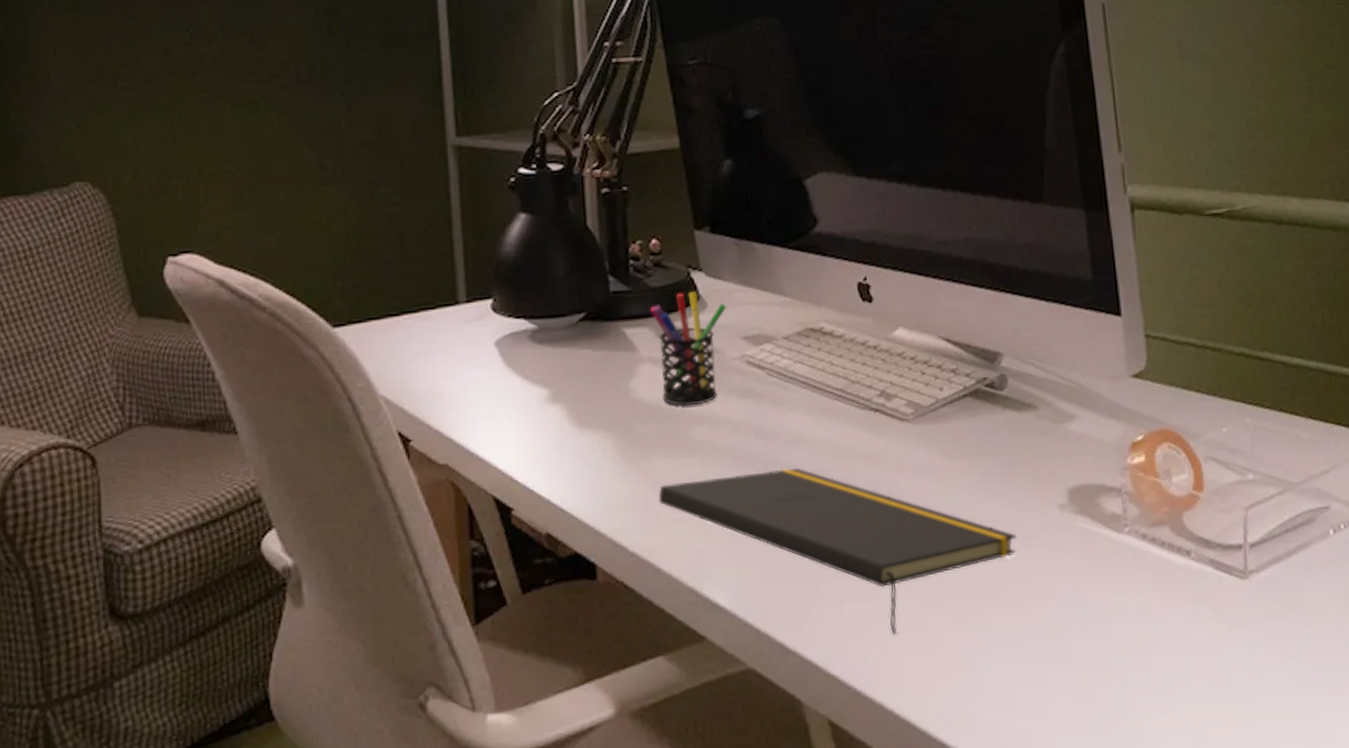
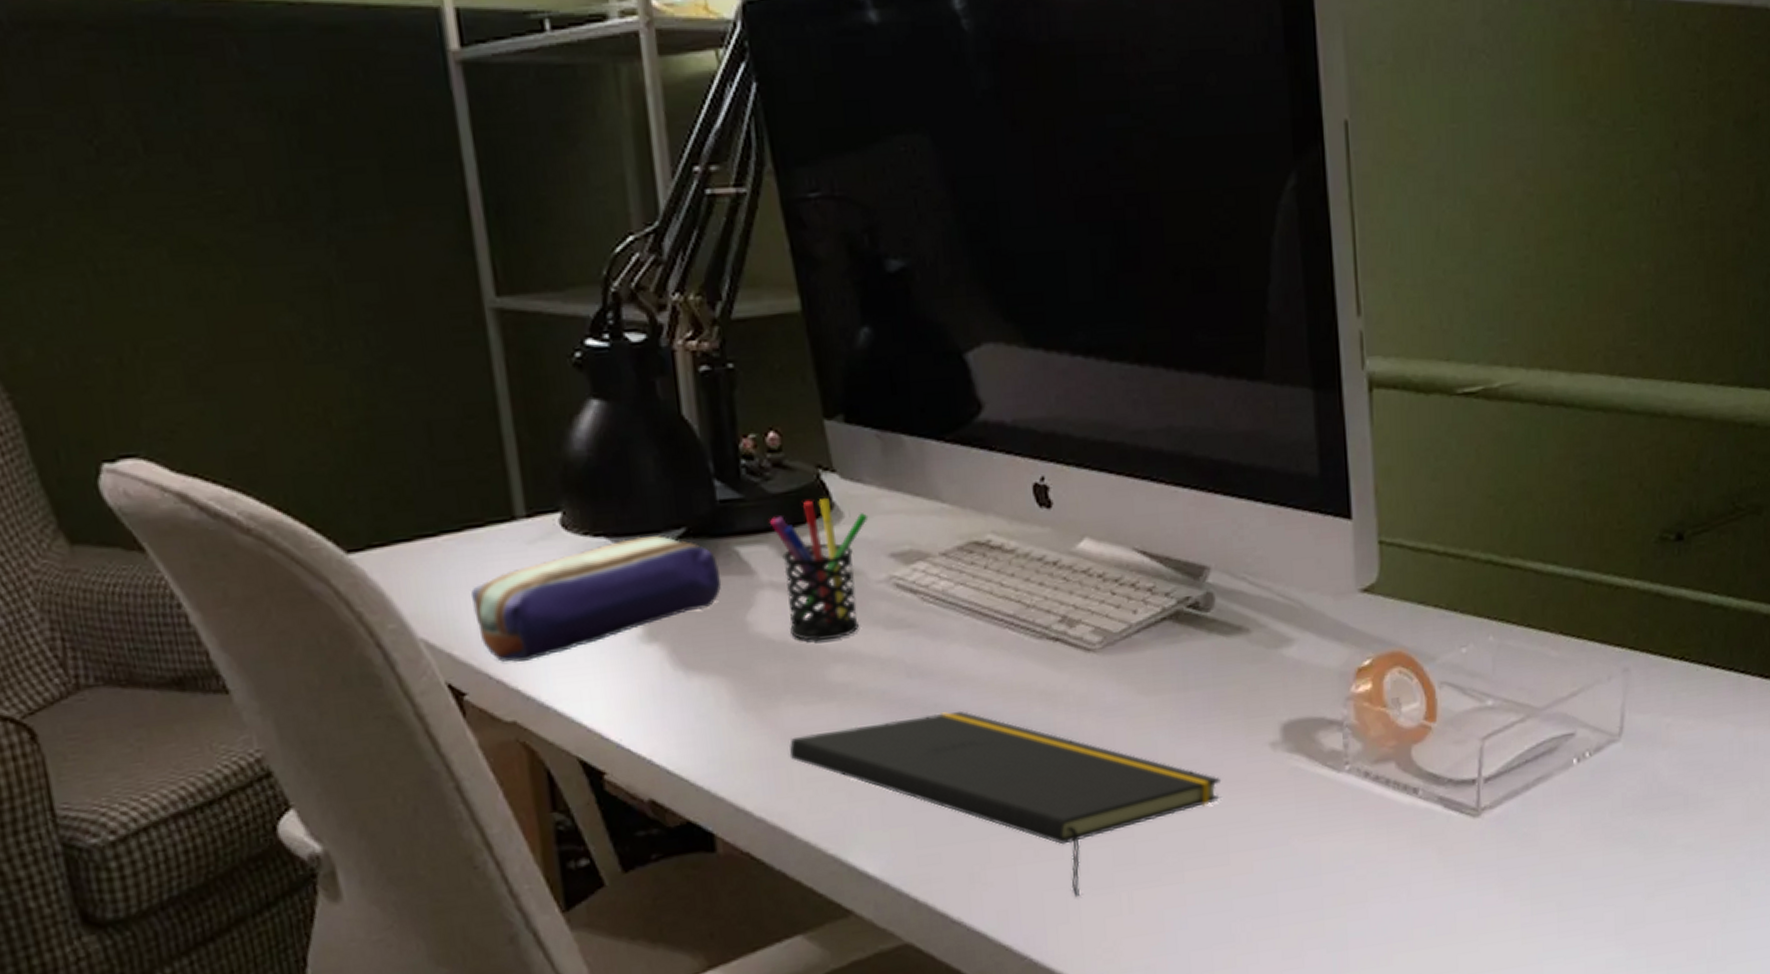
pencil case: none [421,318,611,416] -> present [471,535,722,662]

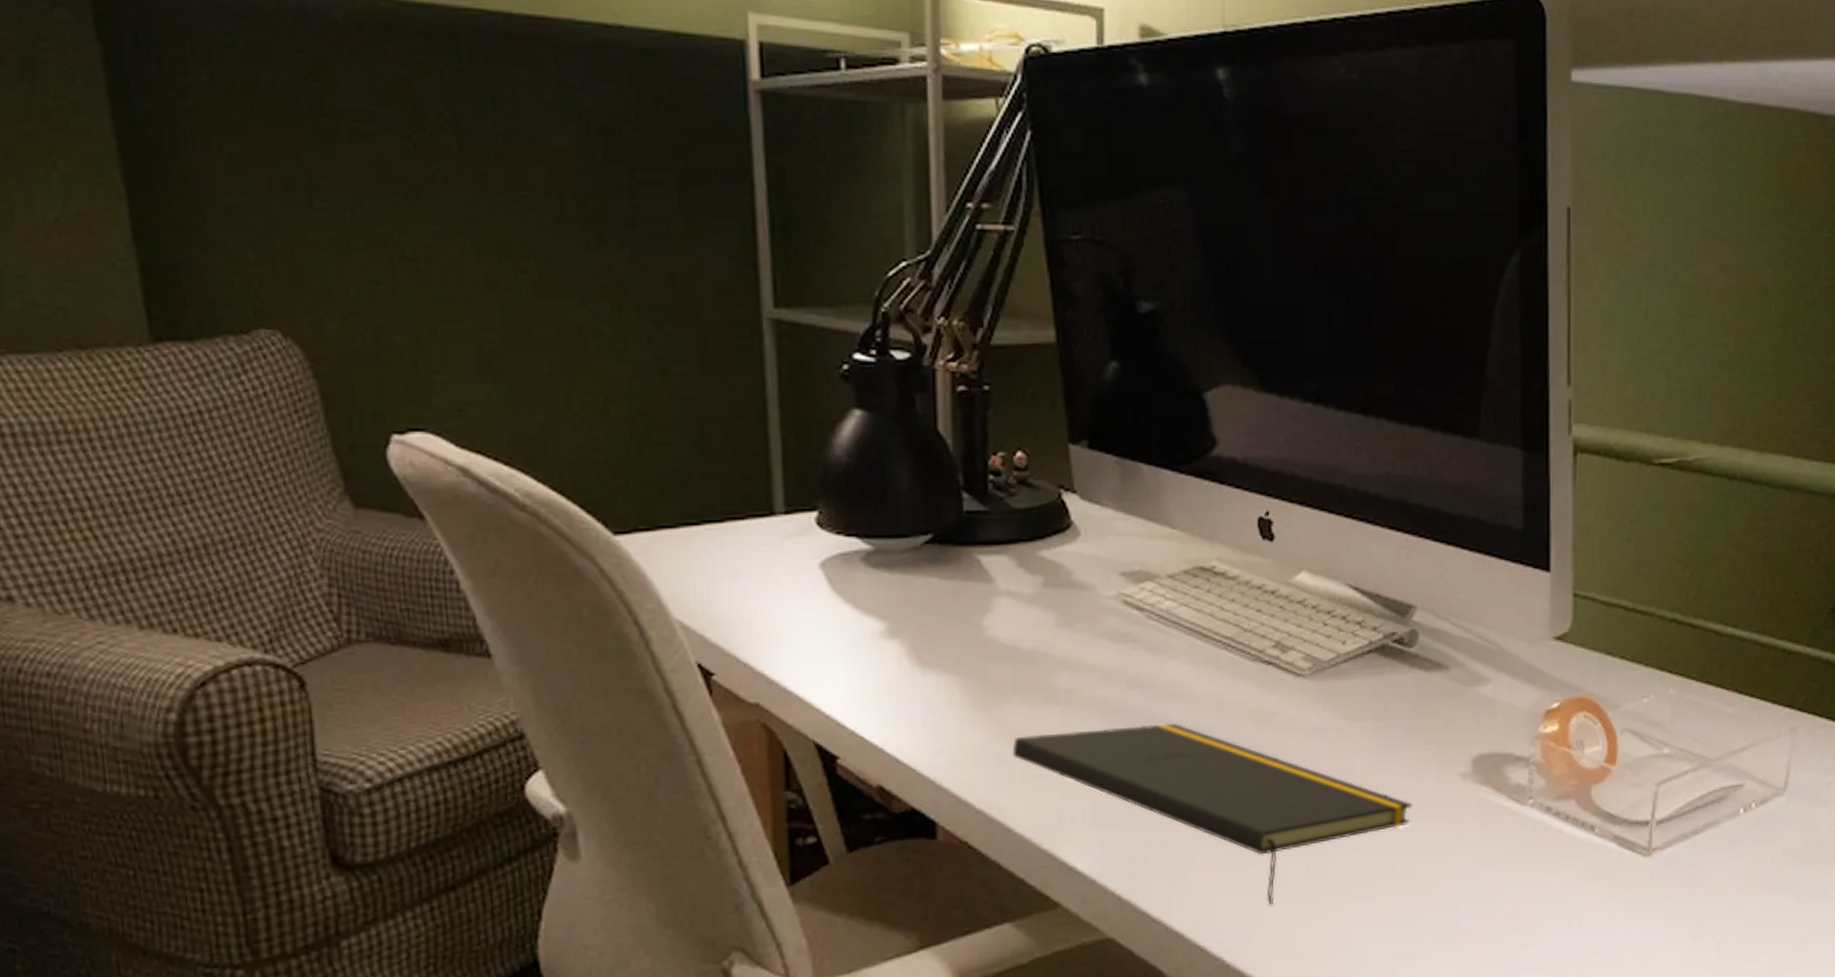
pencil case: present [471,535,722,662] -> none [727,539,962,648]
pen holder: present [769,497,869,642] -> none [1010,515,1104,649]

